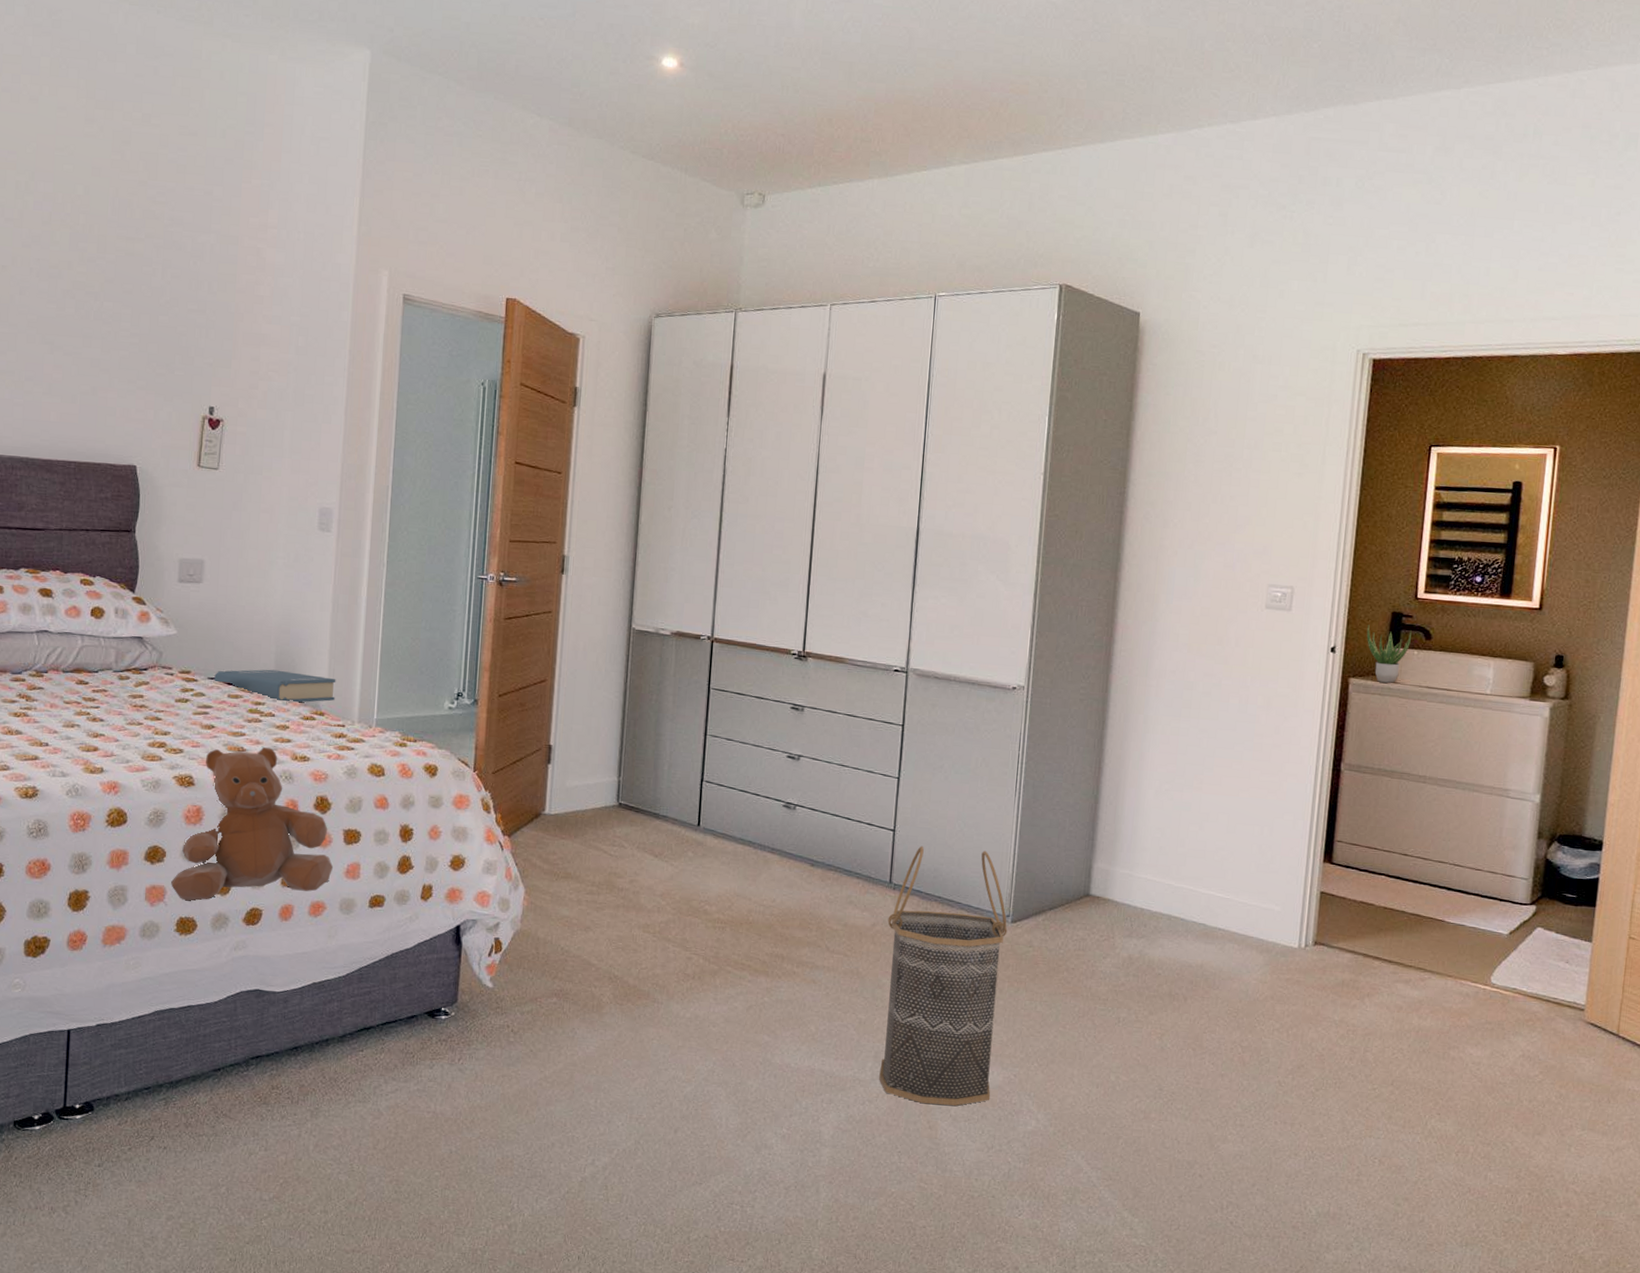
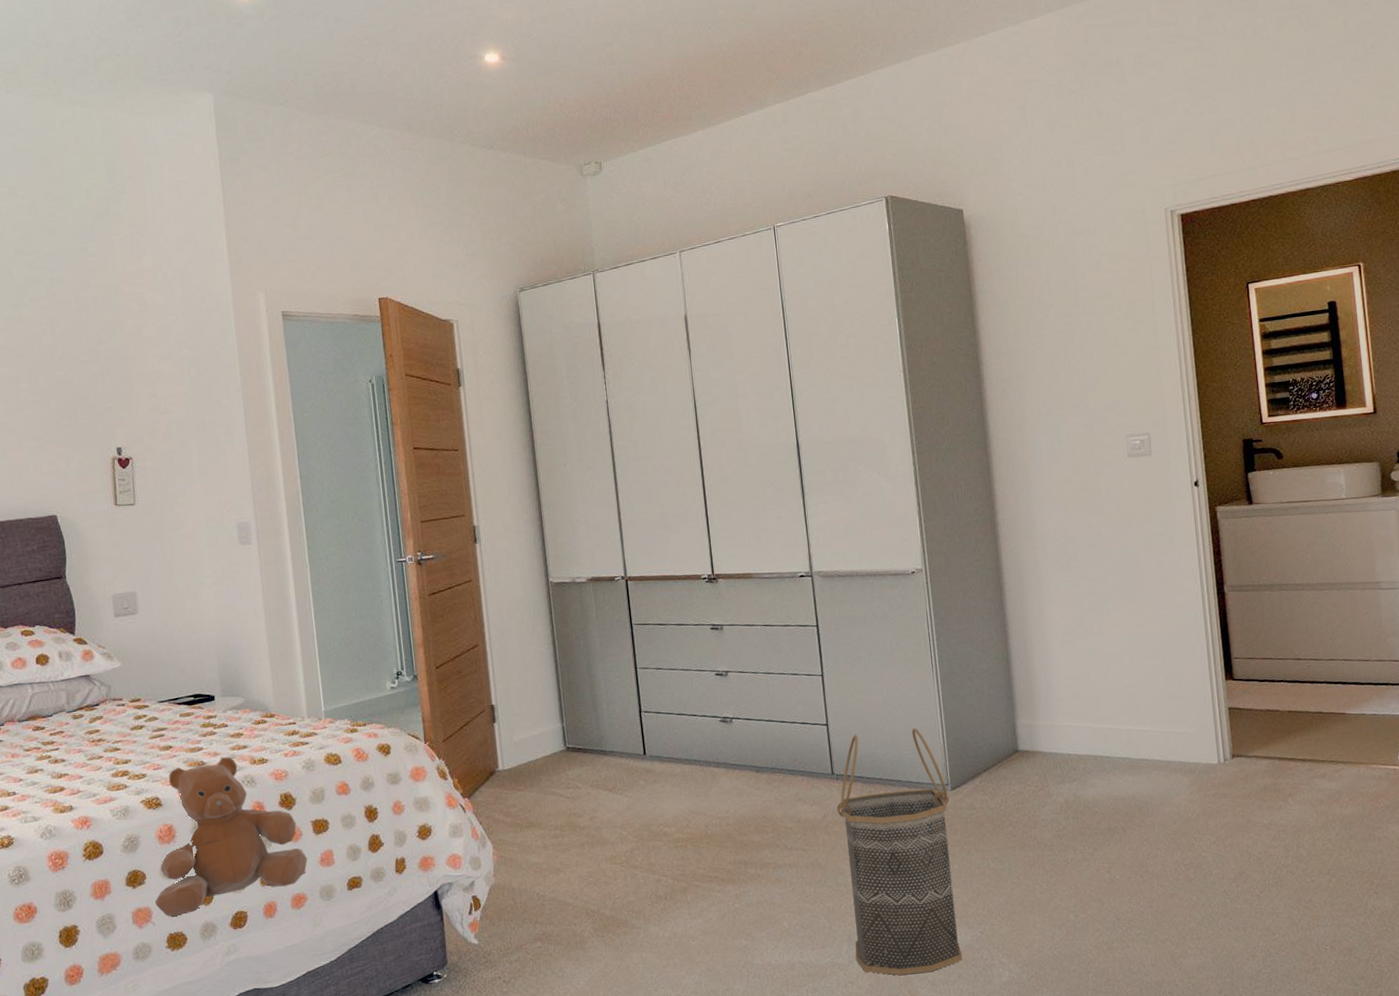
book: present [214,669,336,703] -> none [164,680,282,712]
potted plant: present [1366,625,1412,684] -> none [1223,453,1265,506]

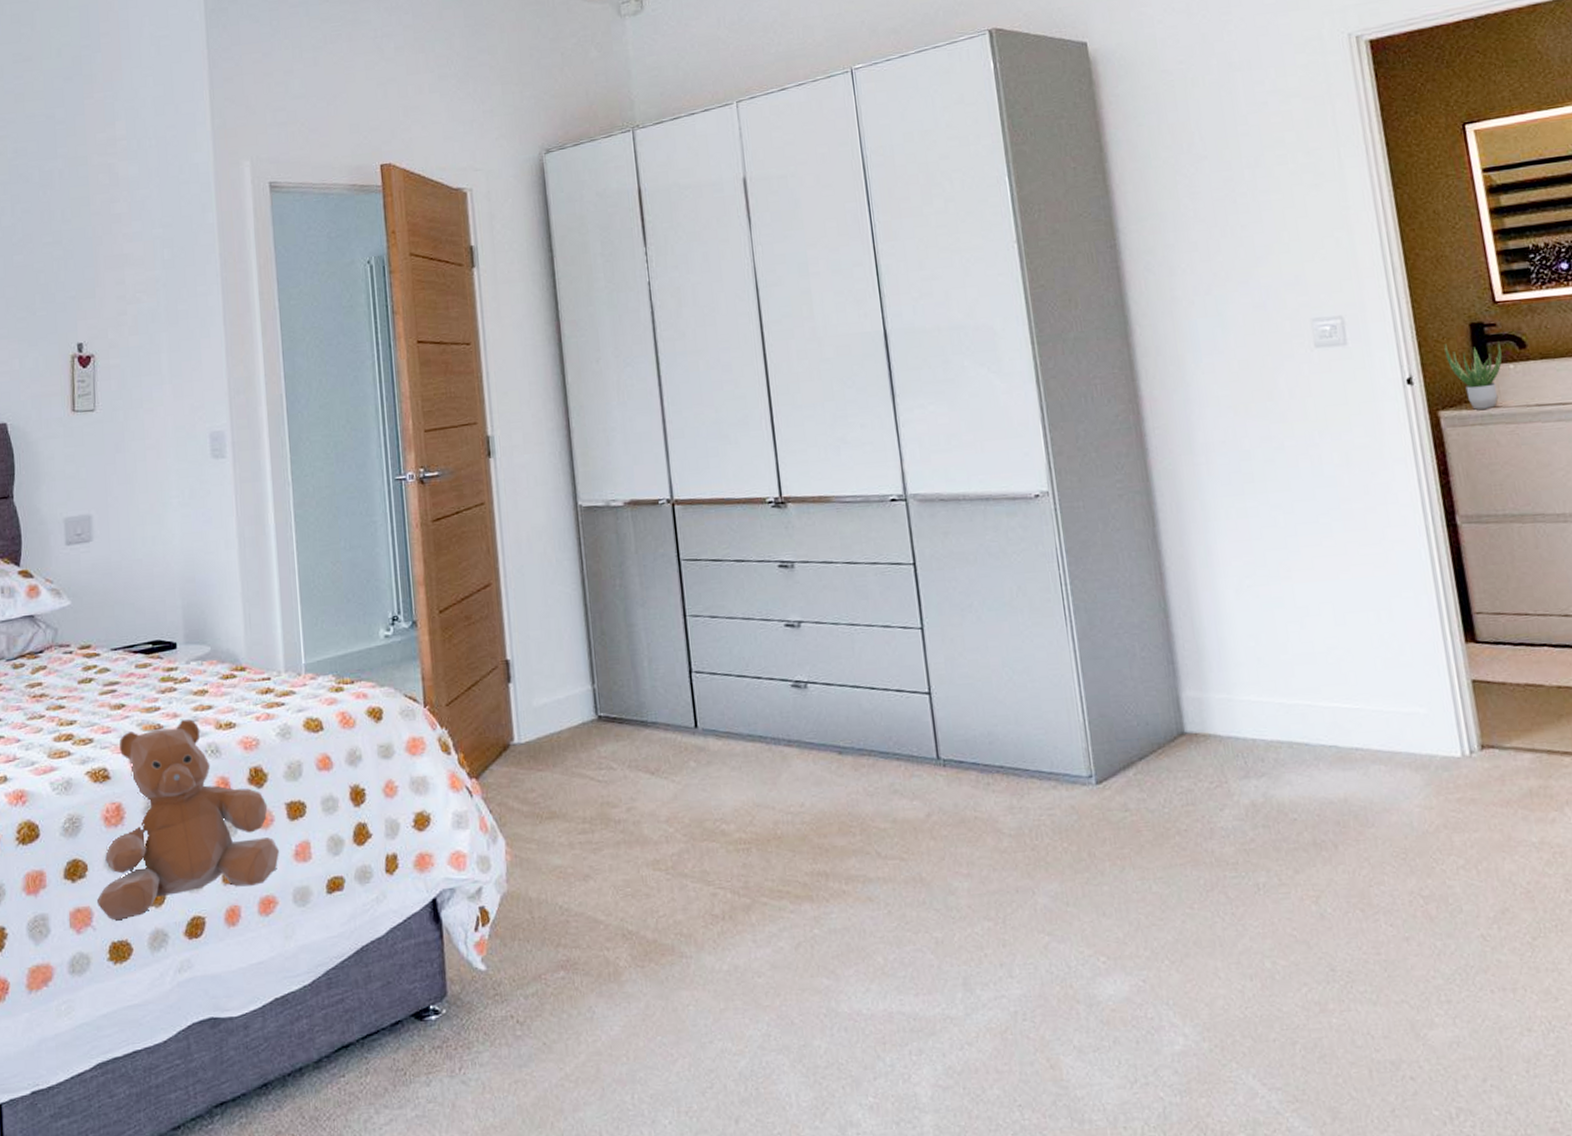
basket: present [836,727,963,976] -> none [944,699,1120,1037]
potted plant: none [1223,453,1265,506] -> present [1444,341,1503,410]

